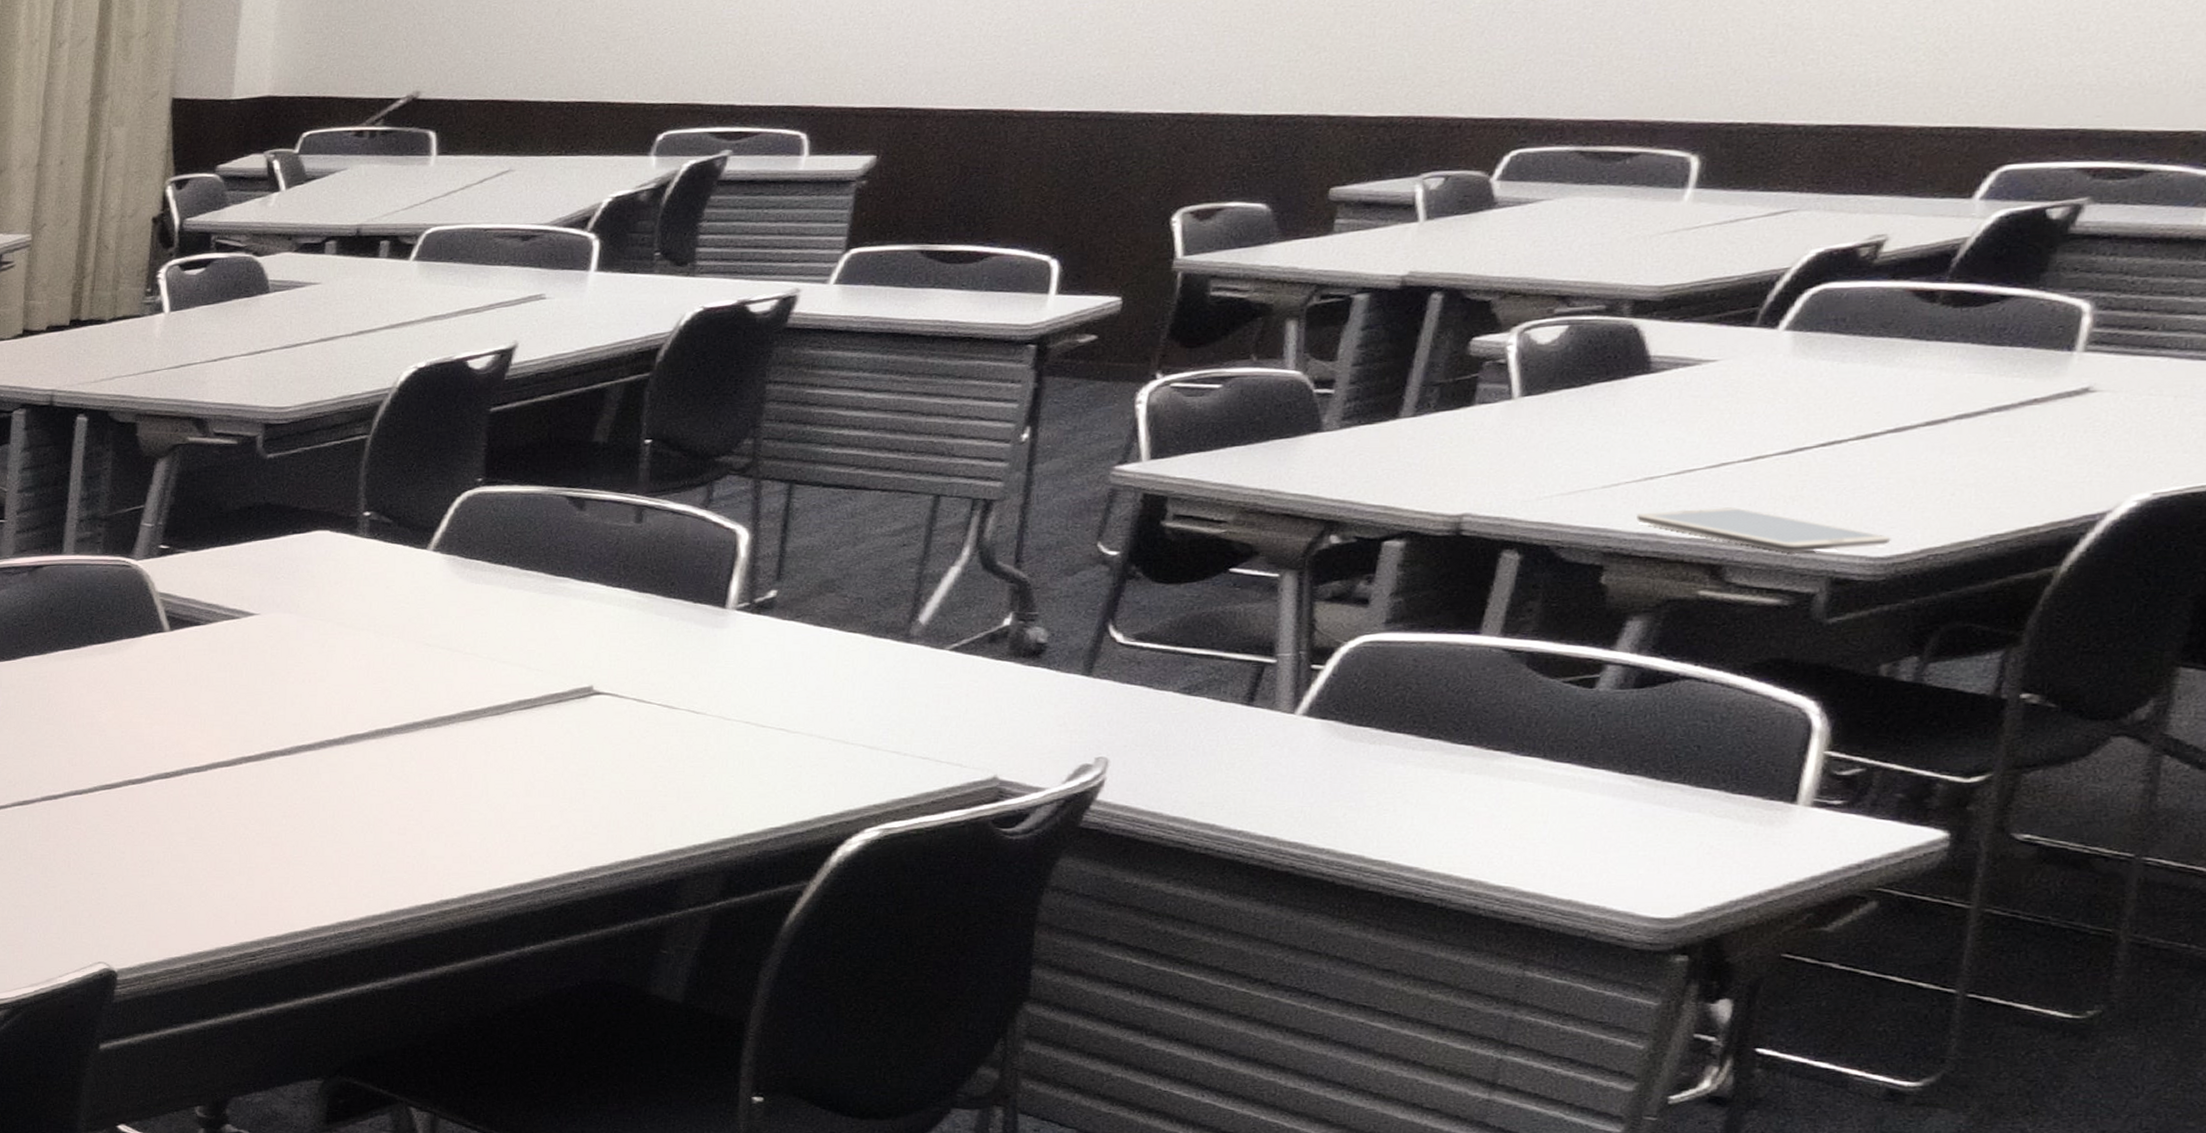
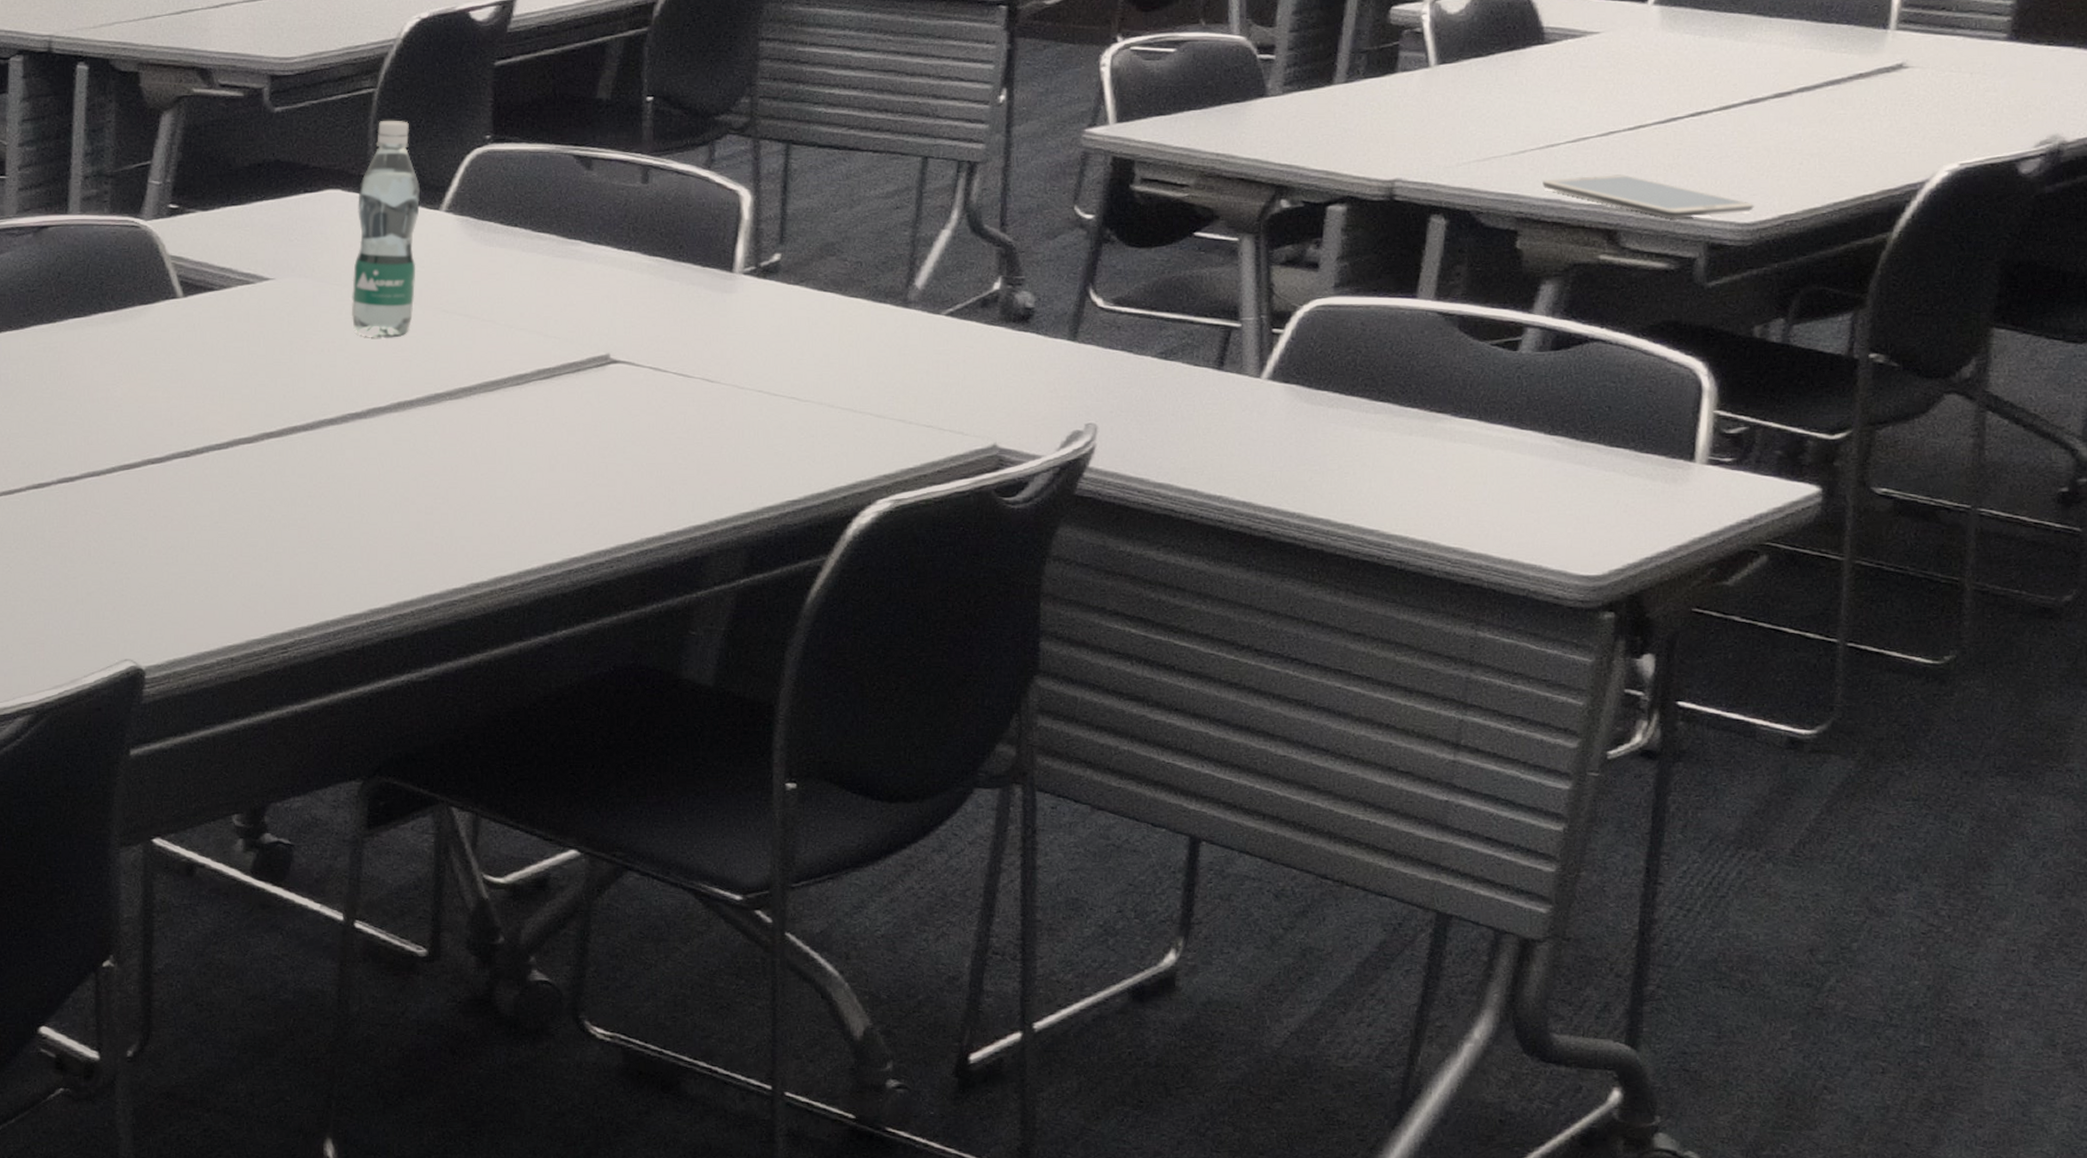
bottle: none [334,464,410,670] -> present [351,120,421,338]

